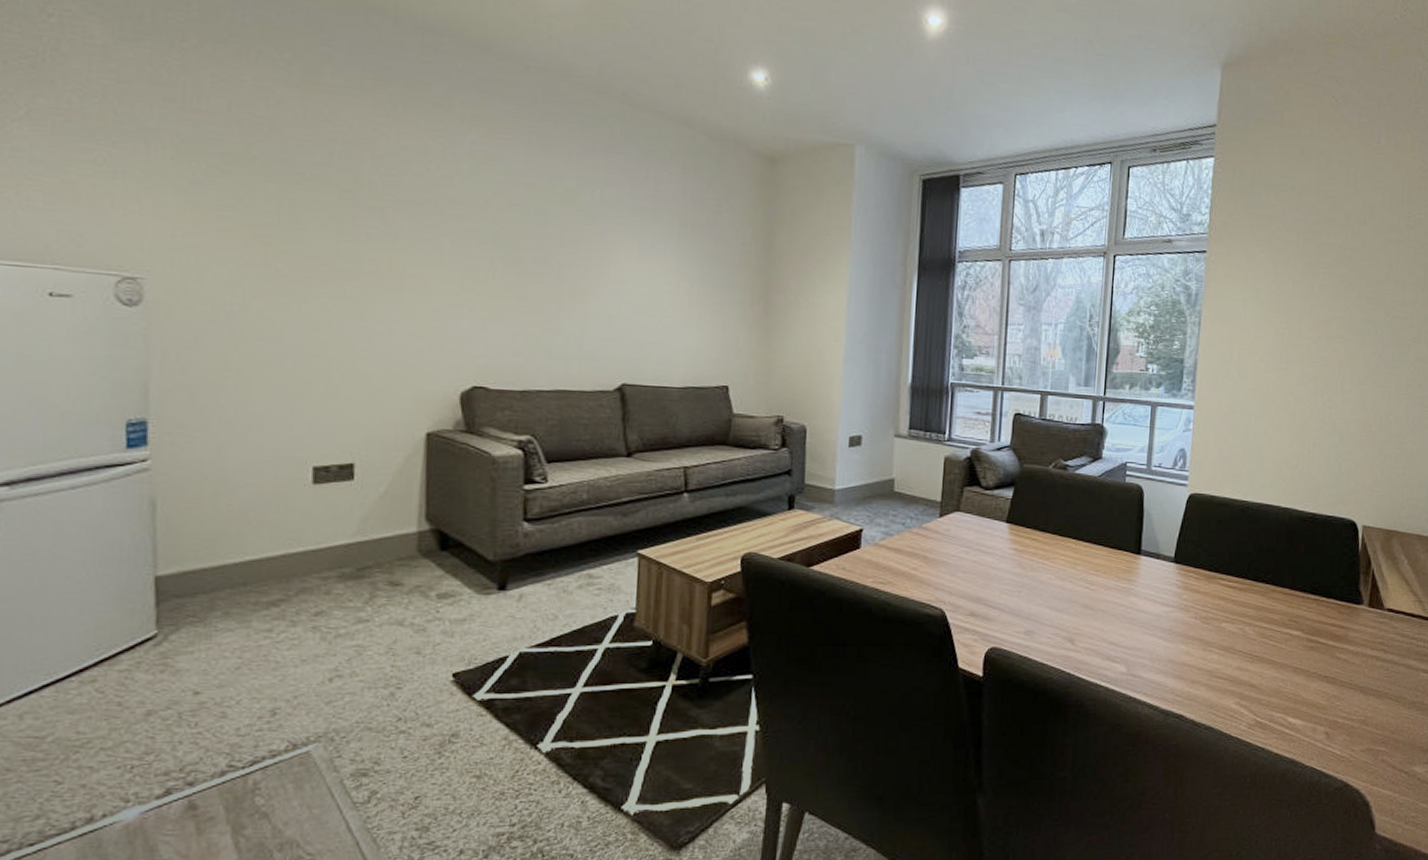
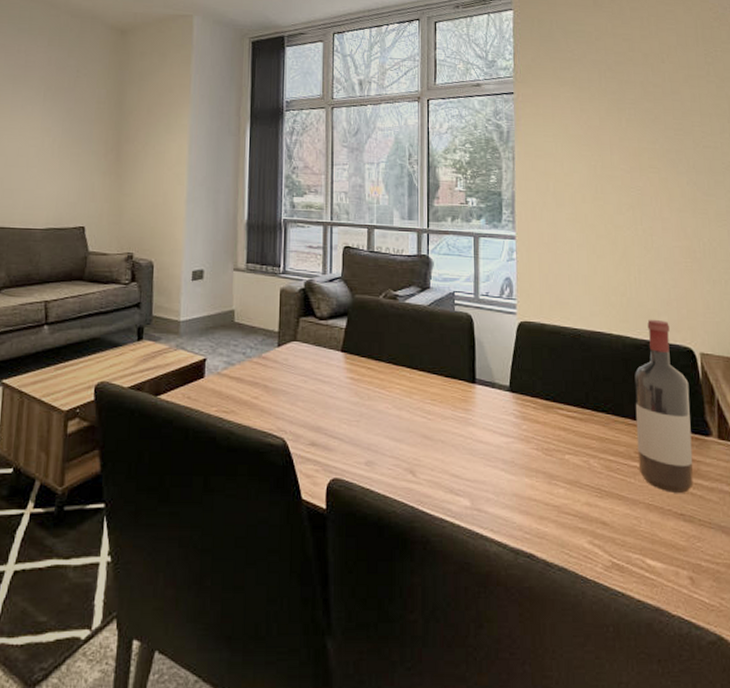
wine bottle: none [1290,492,1348,657] -> present [634,319,693,493]

